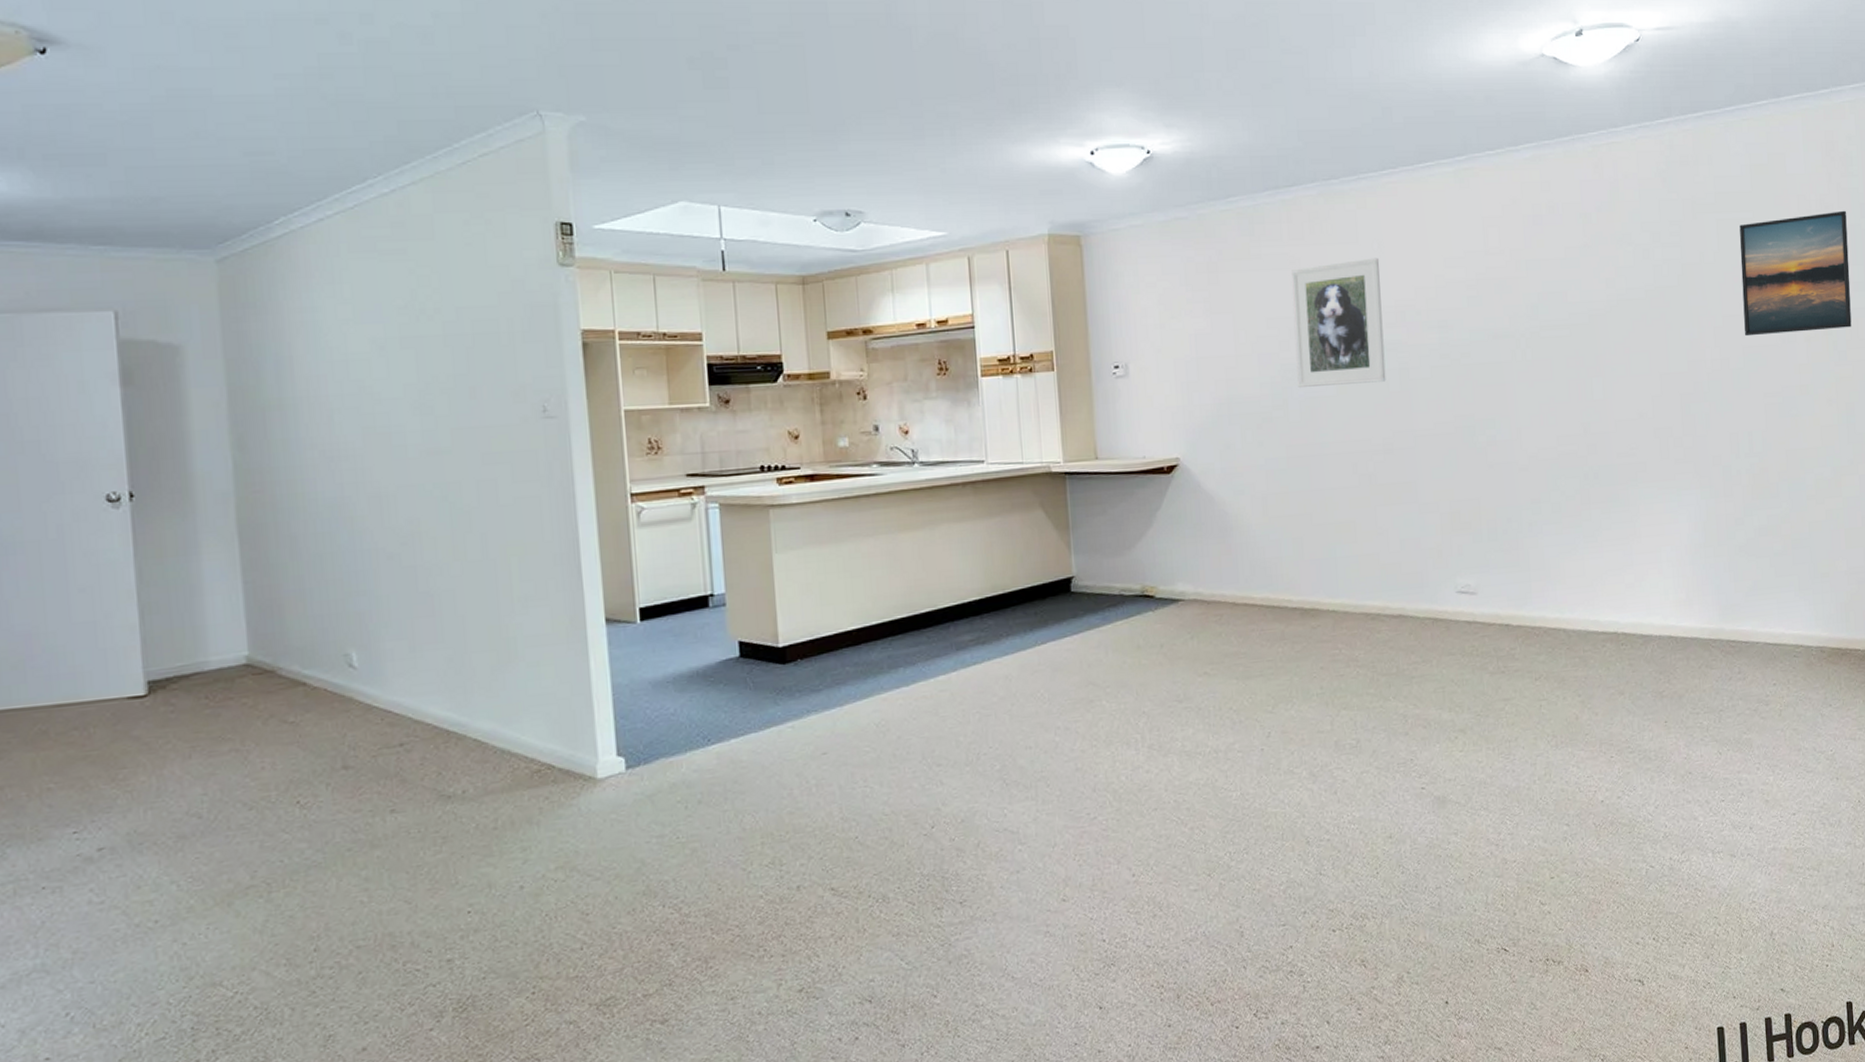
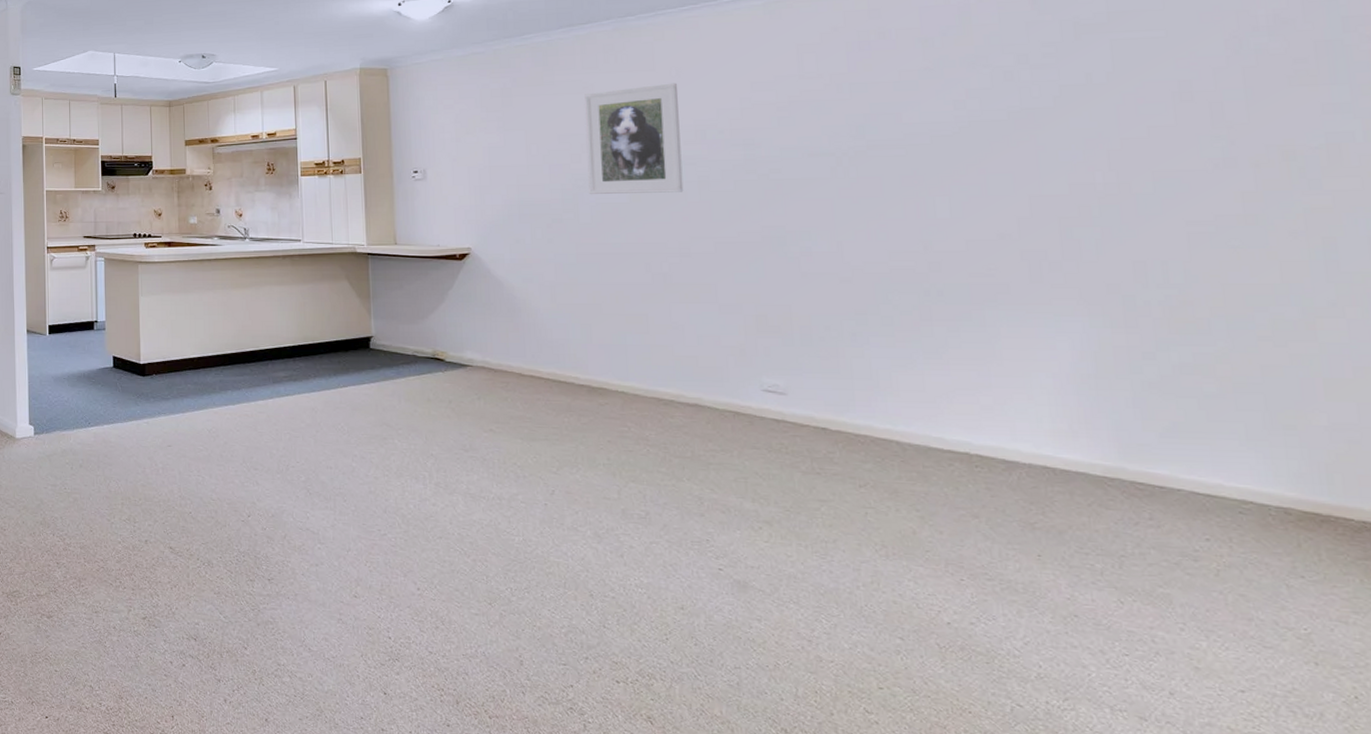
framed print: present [1739,210,1852,337] -> none [1145,24,1330,160]

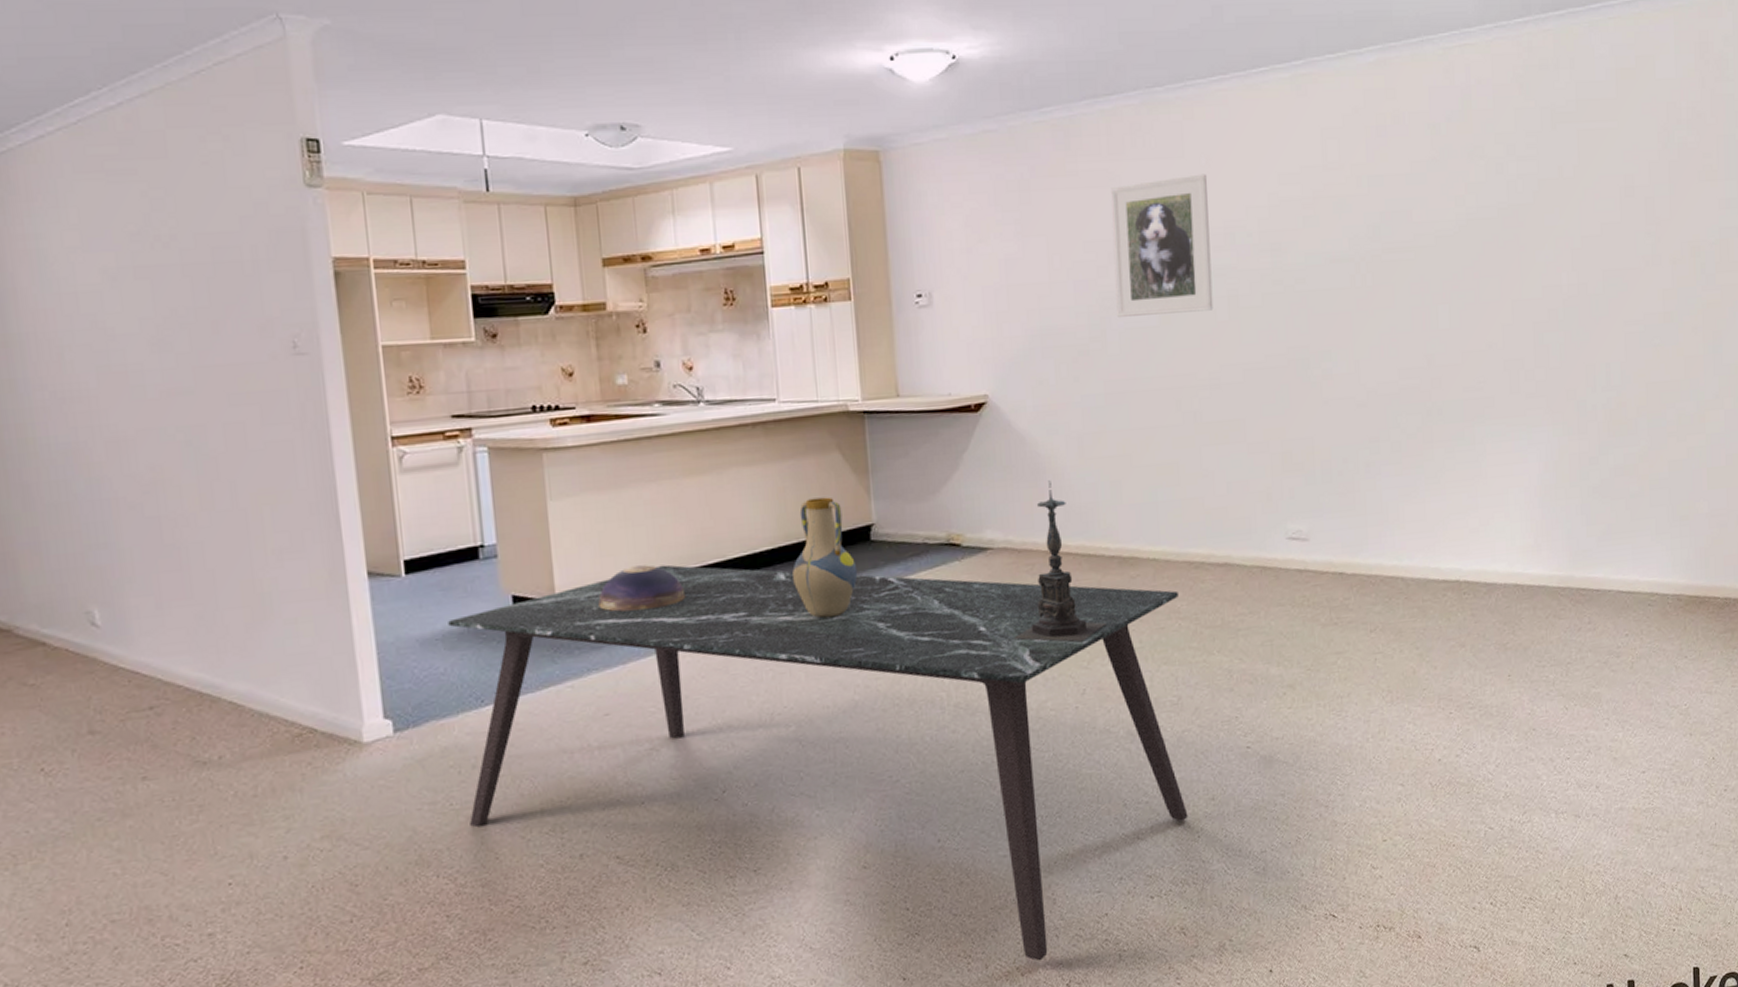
dining table: none [72,348,656,710] -> present [448,564,1188,961]
decorative bowl: none [168,346,229,377] -> present [598,565,686,612]
vase: none [308,313,359,402] -> present [792,497,858,619]
candle holder: none [488,318,576,451] -> present [1013,480,1107,643]

